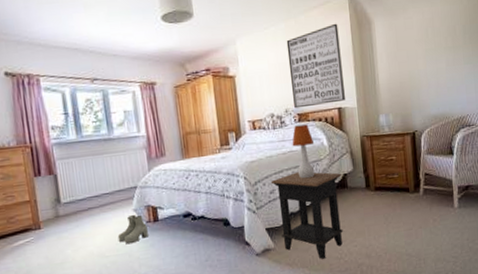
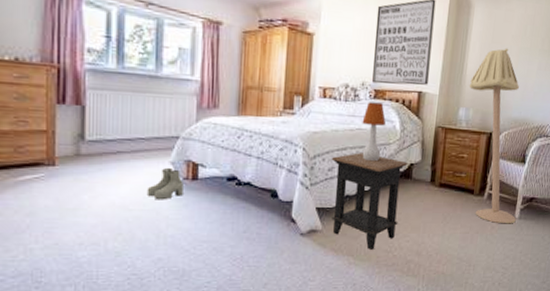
floor lamp: none [384,52,456,216] -> present [469,48,519,224]

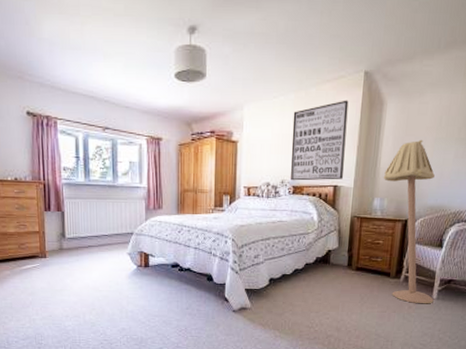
boots: present [146,167,183,199] -> none [111,257,138,282]
side table: present [331,153,408,250] -> none [256,242,326,325]
table lamp: present [362,102,387,162] -> none [282,197,305,249]

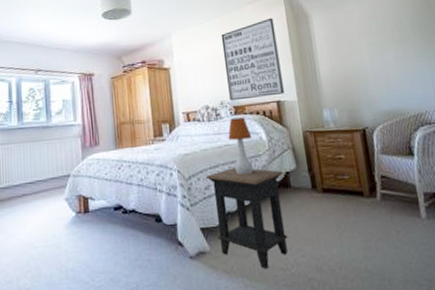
side table: none [256,242,326,325] -> present [205,168,288,269]
table lamp: none [282,197,305,249] -> present [228,117,253,175]
floor lamp: present [383,139,435,304] -> none [326,45,424,227]

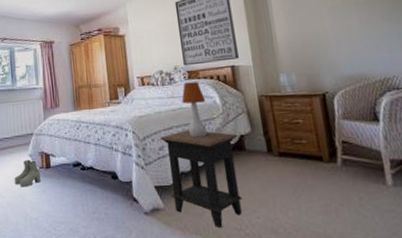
boots: none [48,203,78,234] -> present [14,159,41,186]

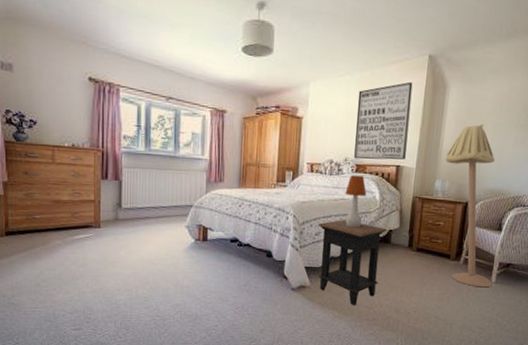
boots: present [14,159,41,186] -> none [167,230,196,256]
floor lamp: none [283,9,390,193] -> present [444,124,495,288]

